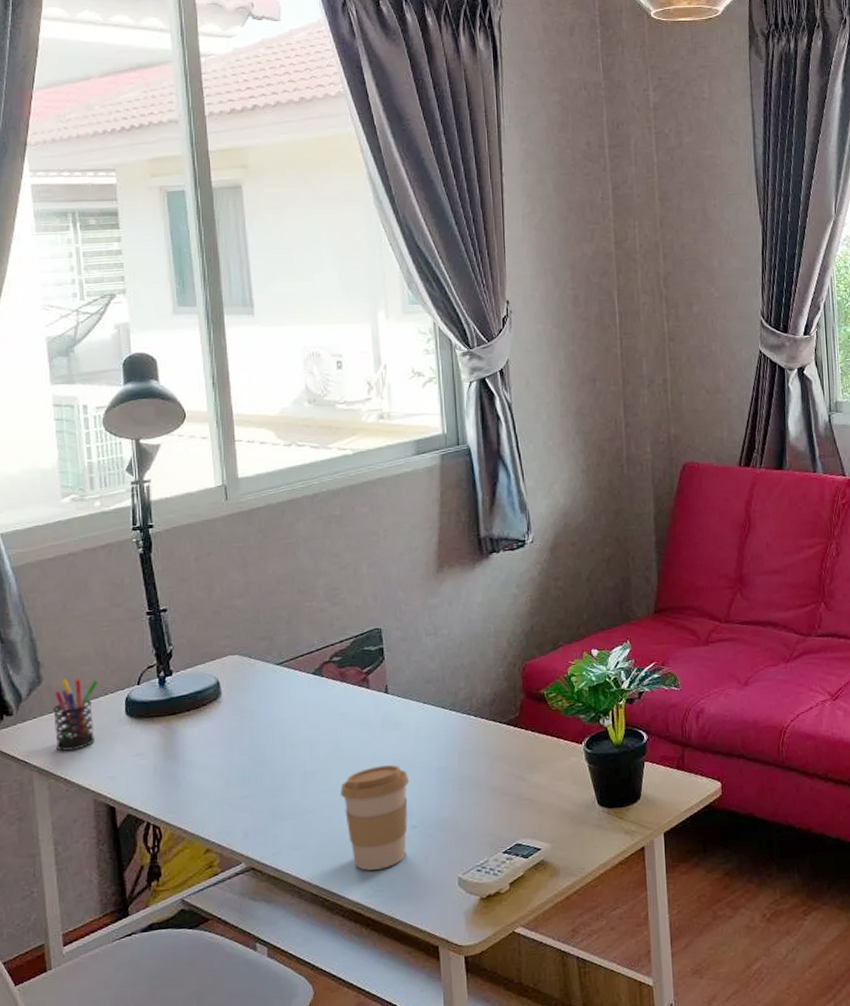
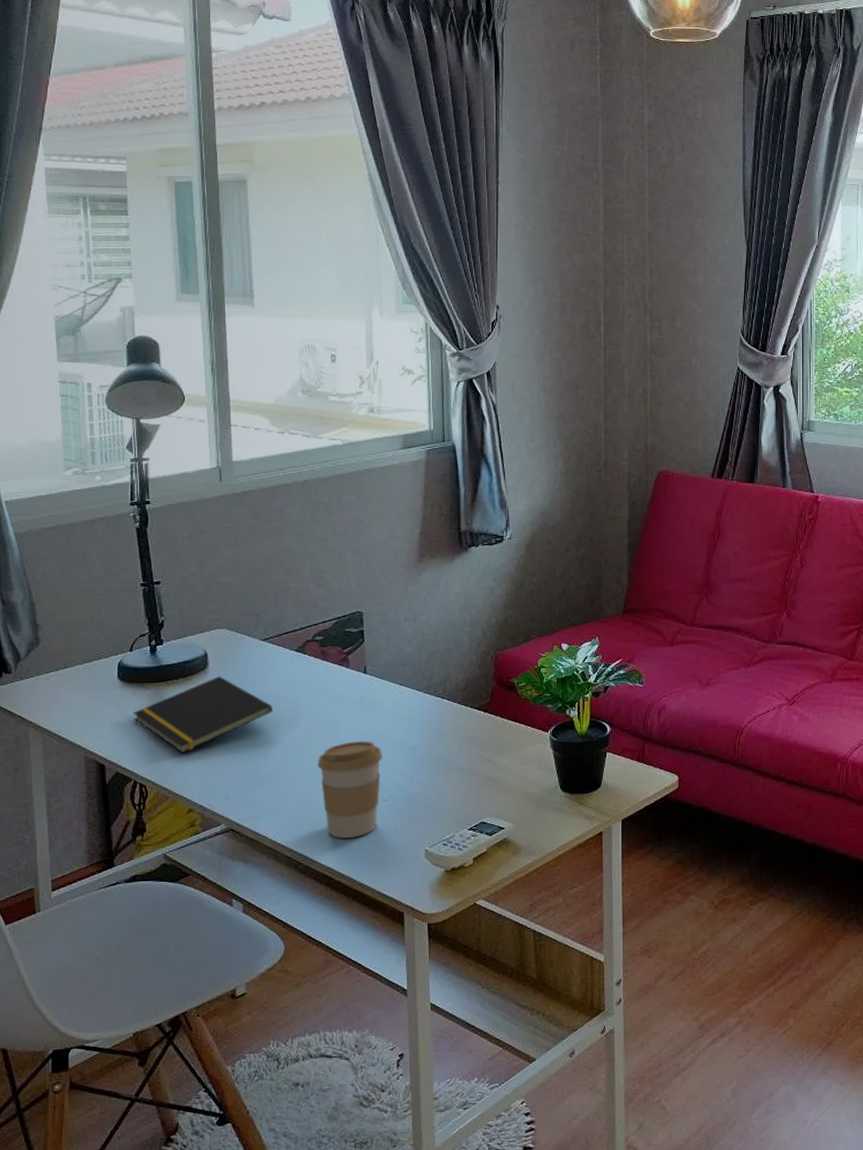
pen holder: present [53,678,98,751] -> none [50,641,93,709]
notepad: none [143,705,291,789] -> present [133,676,272,753]

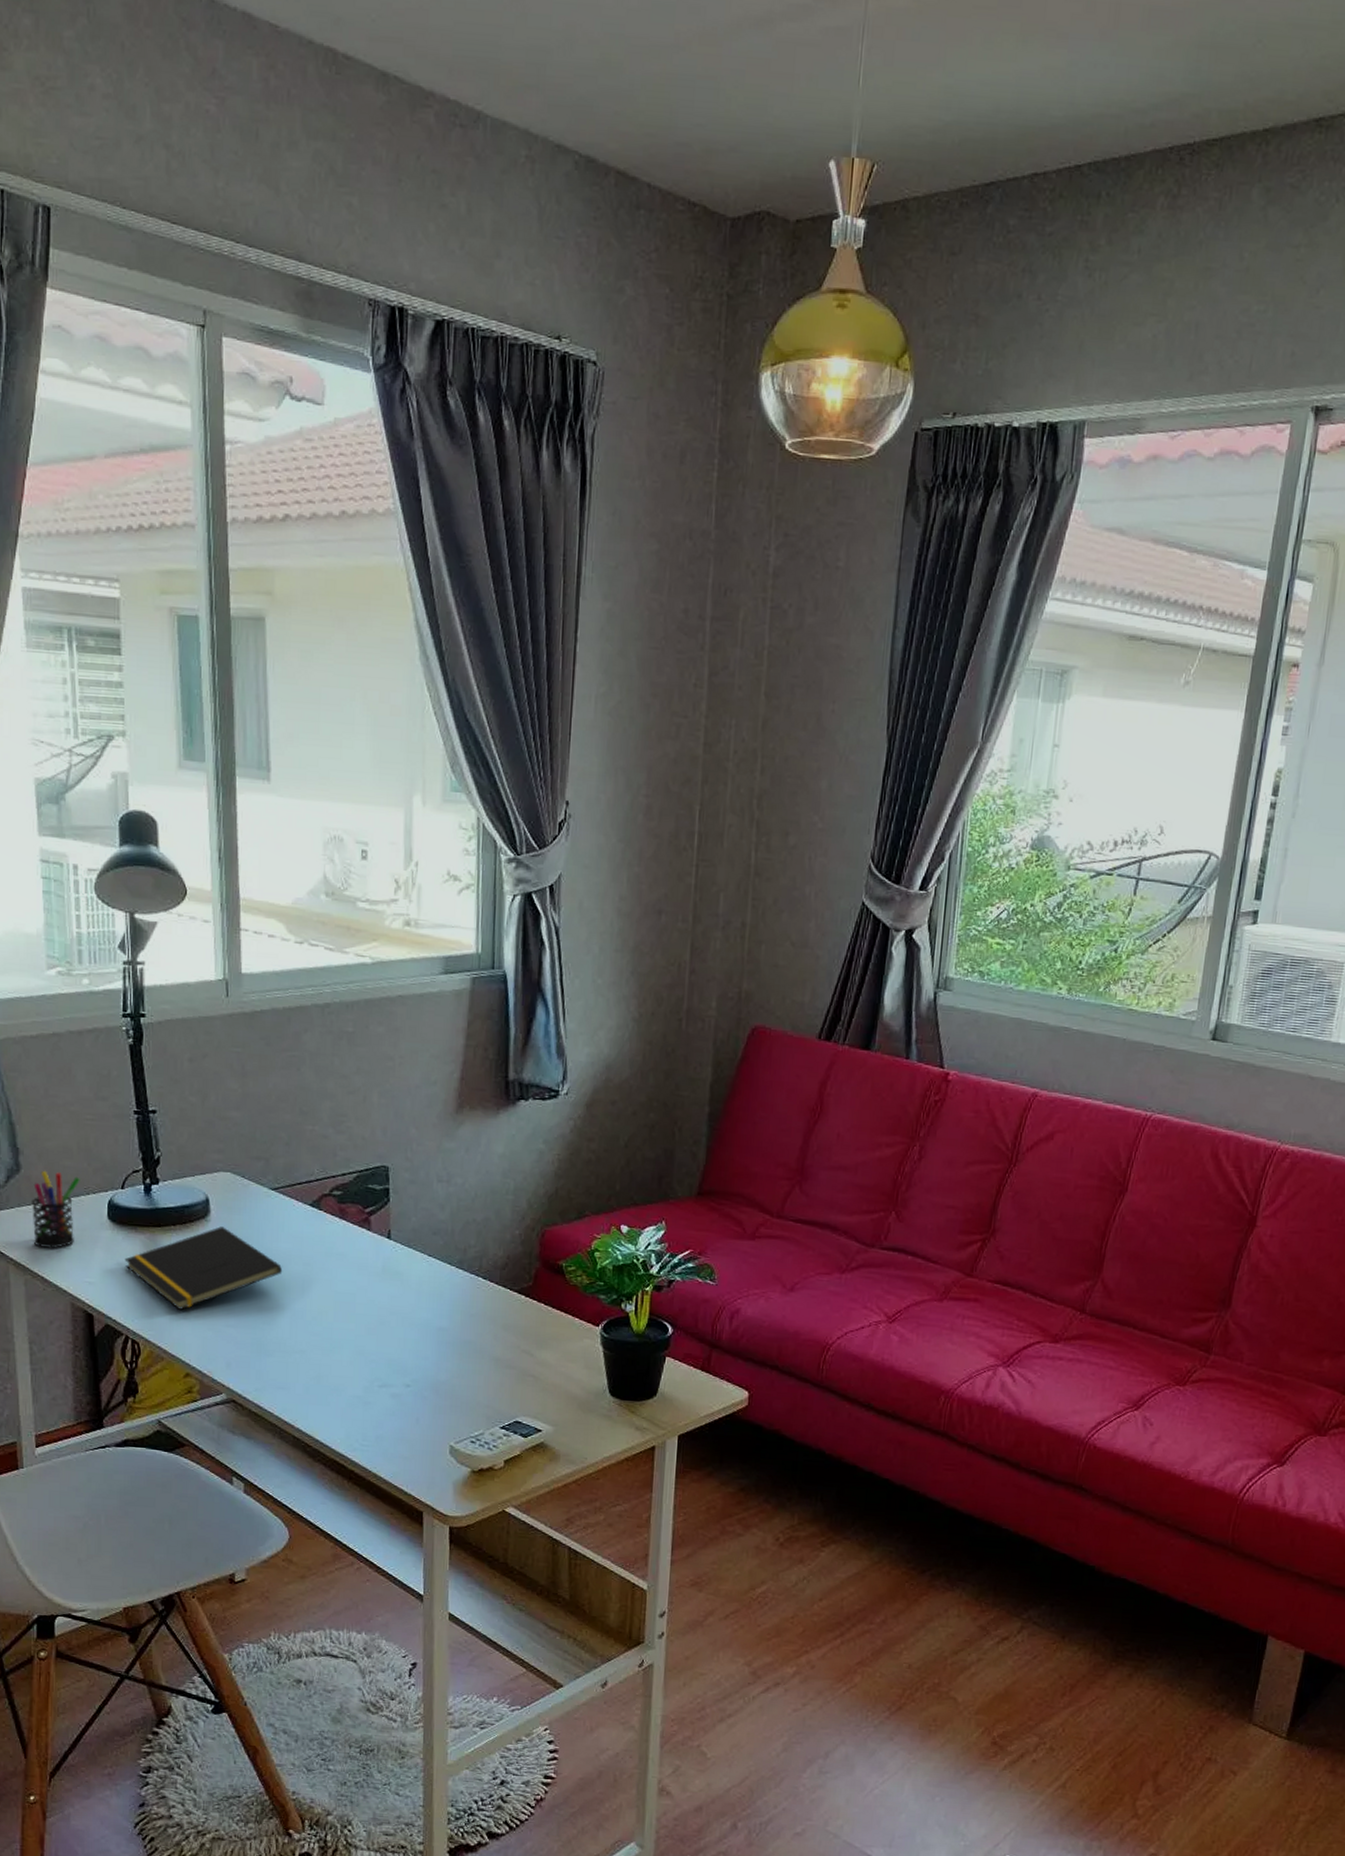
pen holder: none [50,641,93,709] -> present [32,1170,80,1248]
coffee cup: present [318,741,383,838] -> none [331,1315,406,1424]

